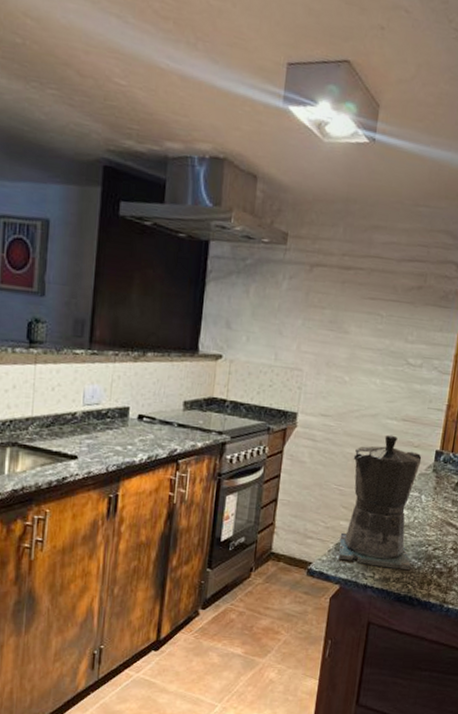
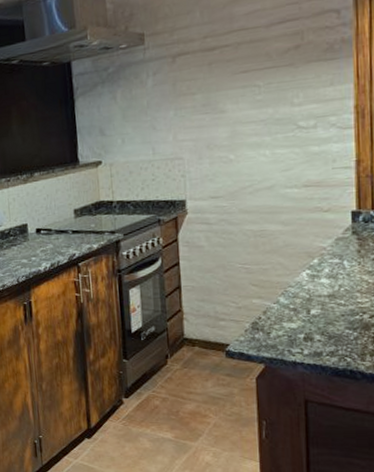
coffee maker: present [338,434,422,571] -> none [255,204,345,343]

